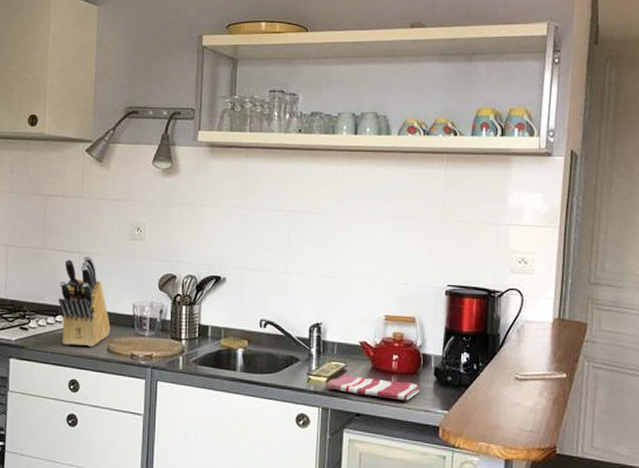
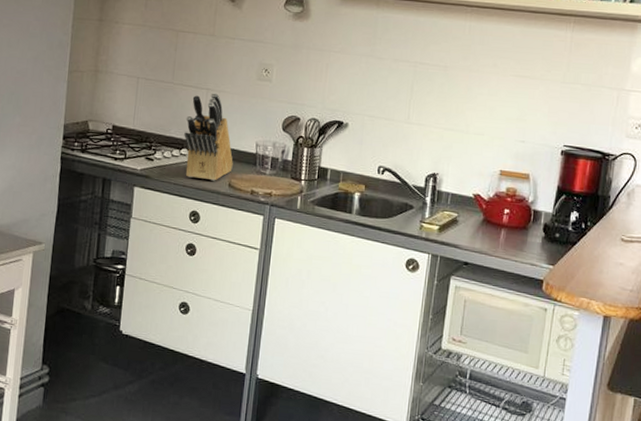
dish towel: present [326,373,420,401] -> none [438,223,528,254]

